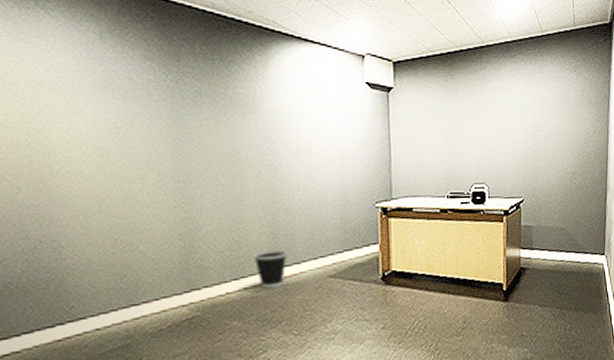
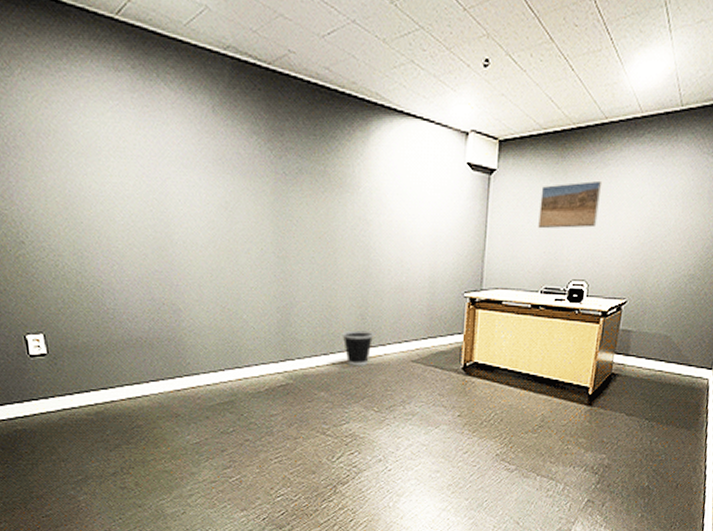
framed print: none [436,94,488,139] -> present [538,180,603,229]

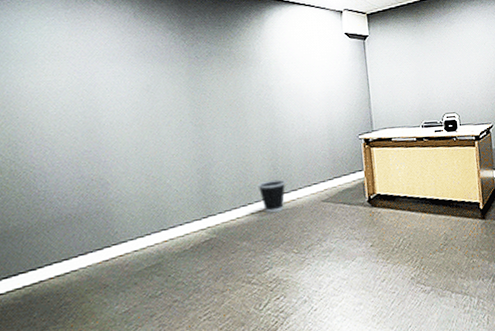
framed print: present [538,180,603,229] -> none [406,35,455,77]

